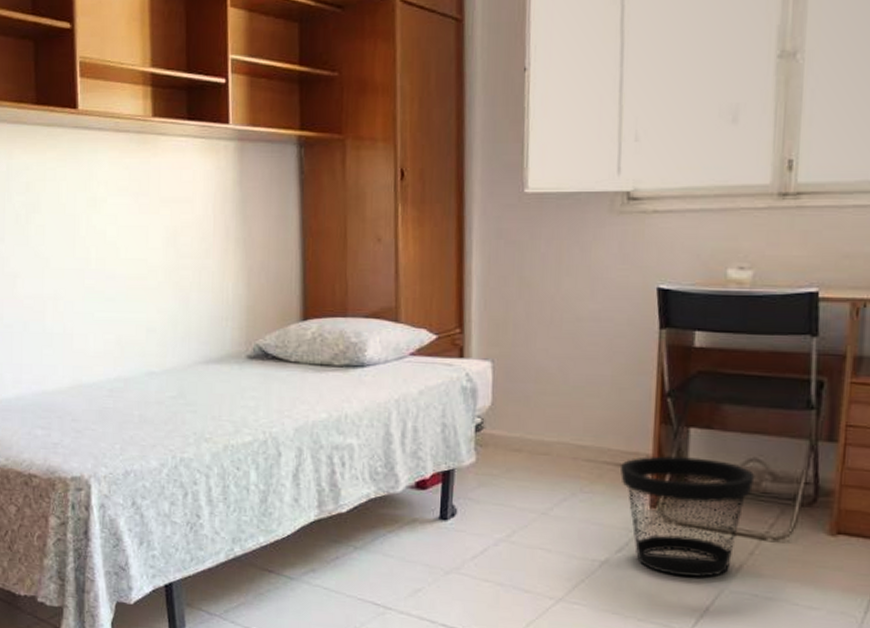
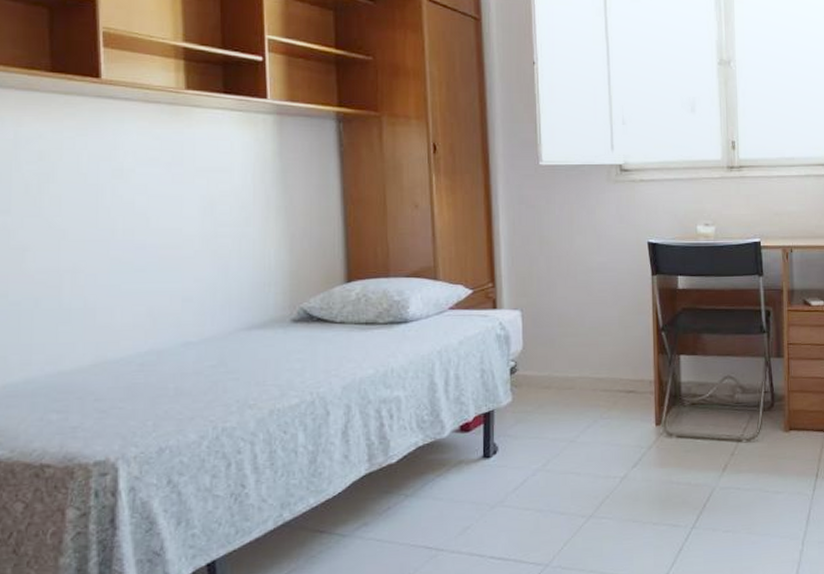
wastebasket: present [619,455,755,577] -> none [630,379,730,482]

